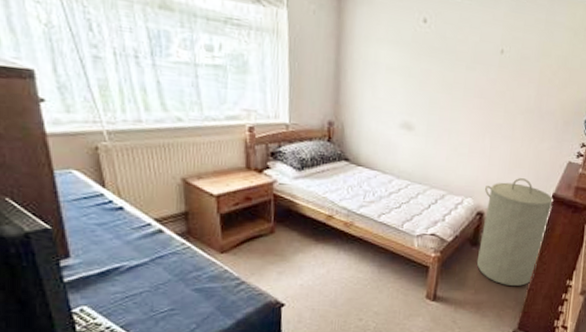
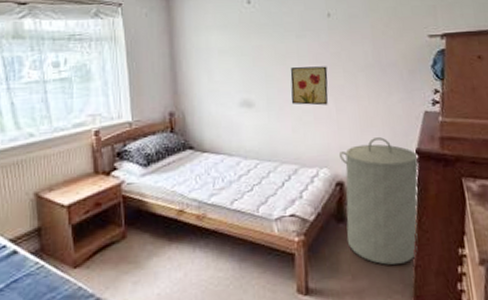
wall art: none [450,97,490,141] -> present [290,66,329,106]

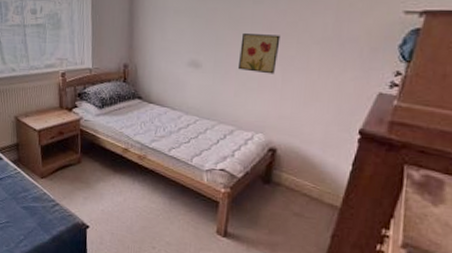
laundry hamper: present [340,137,420,265] -> none [269,112,361,231]

